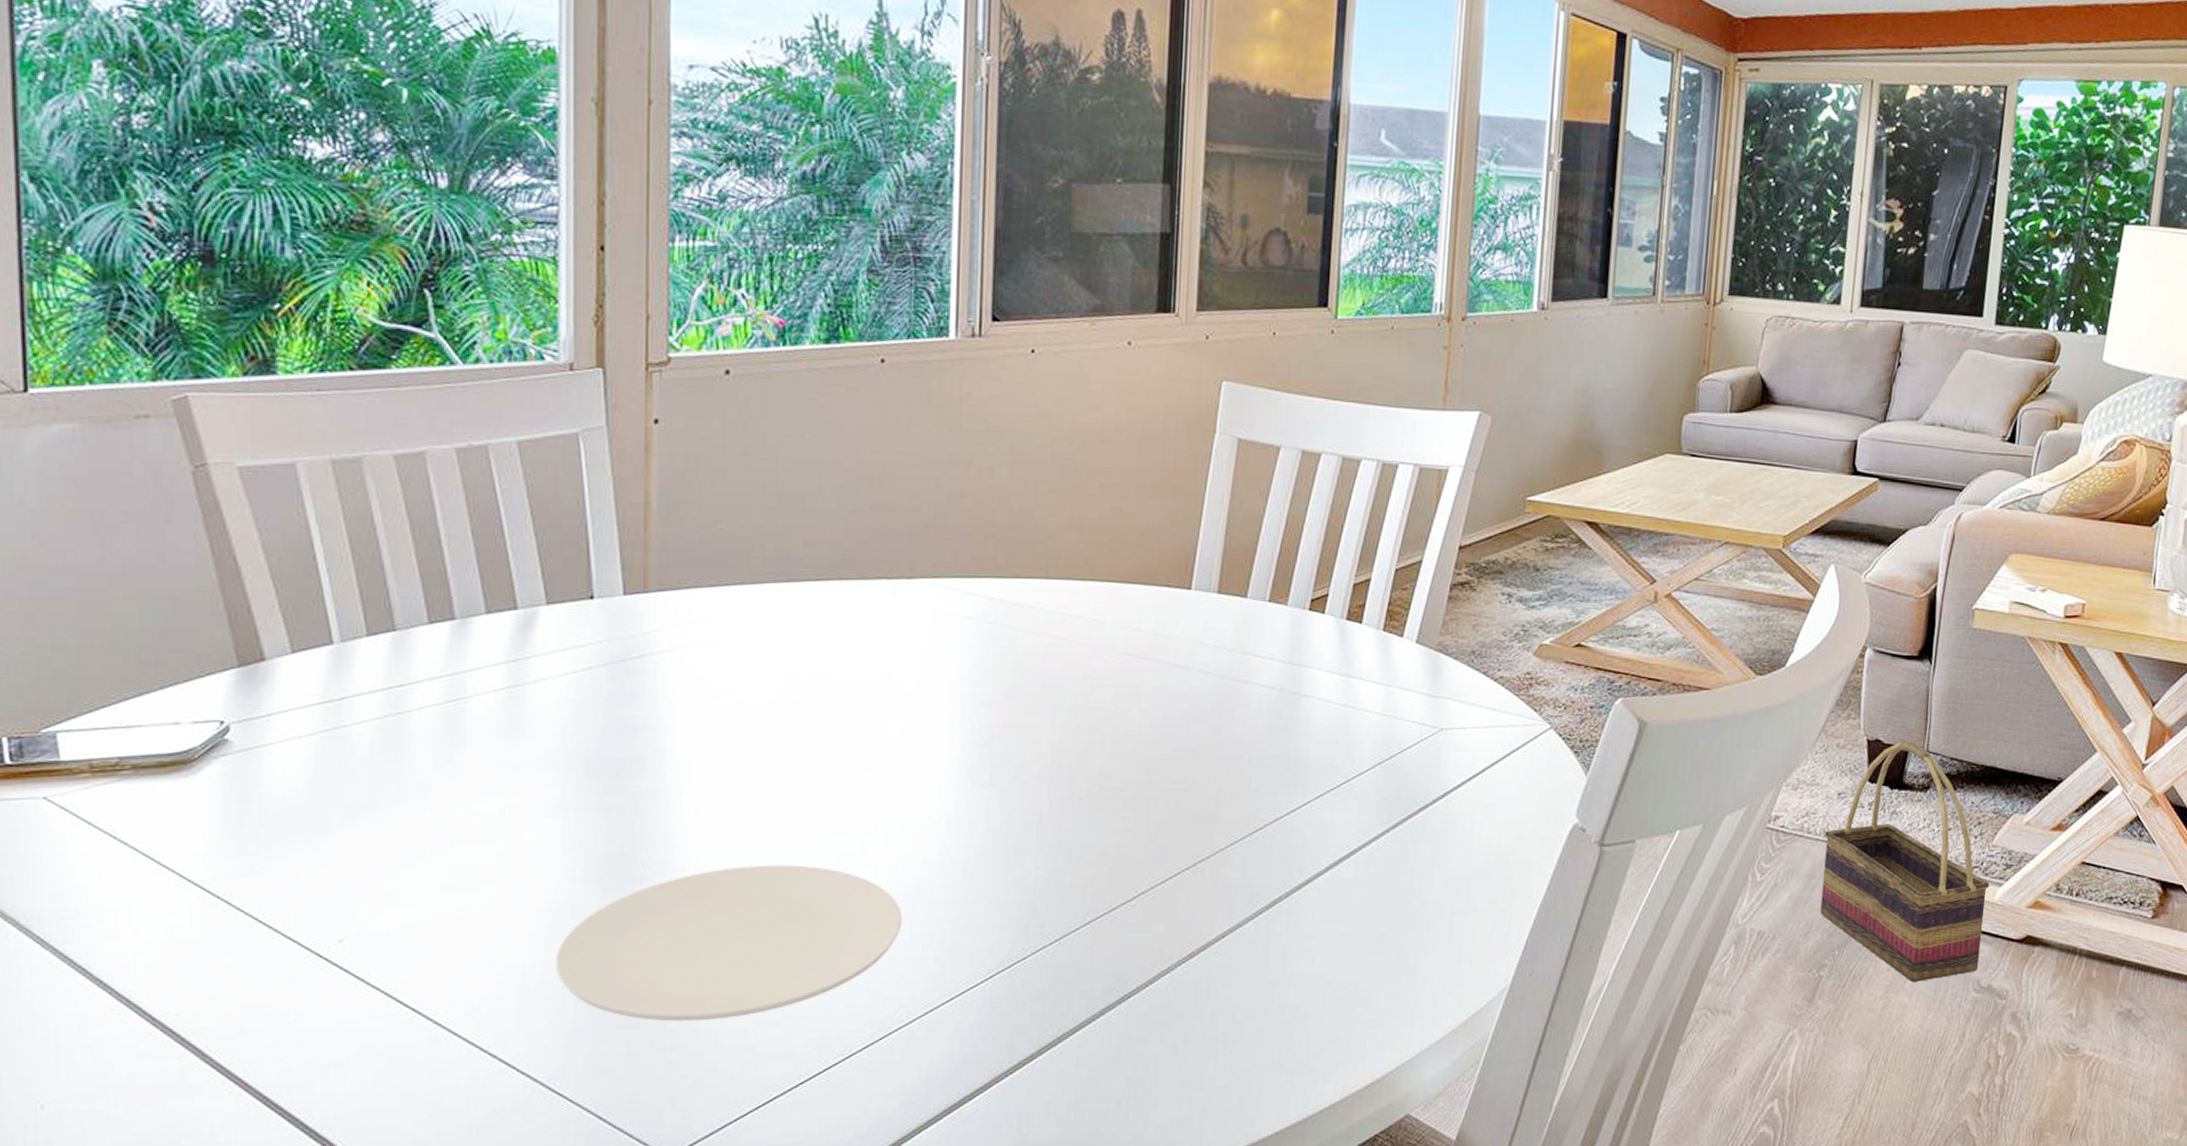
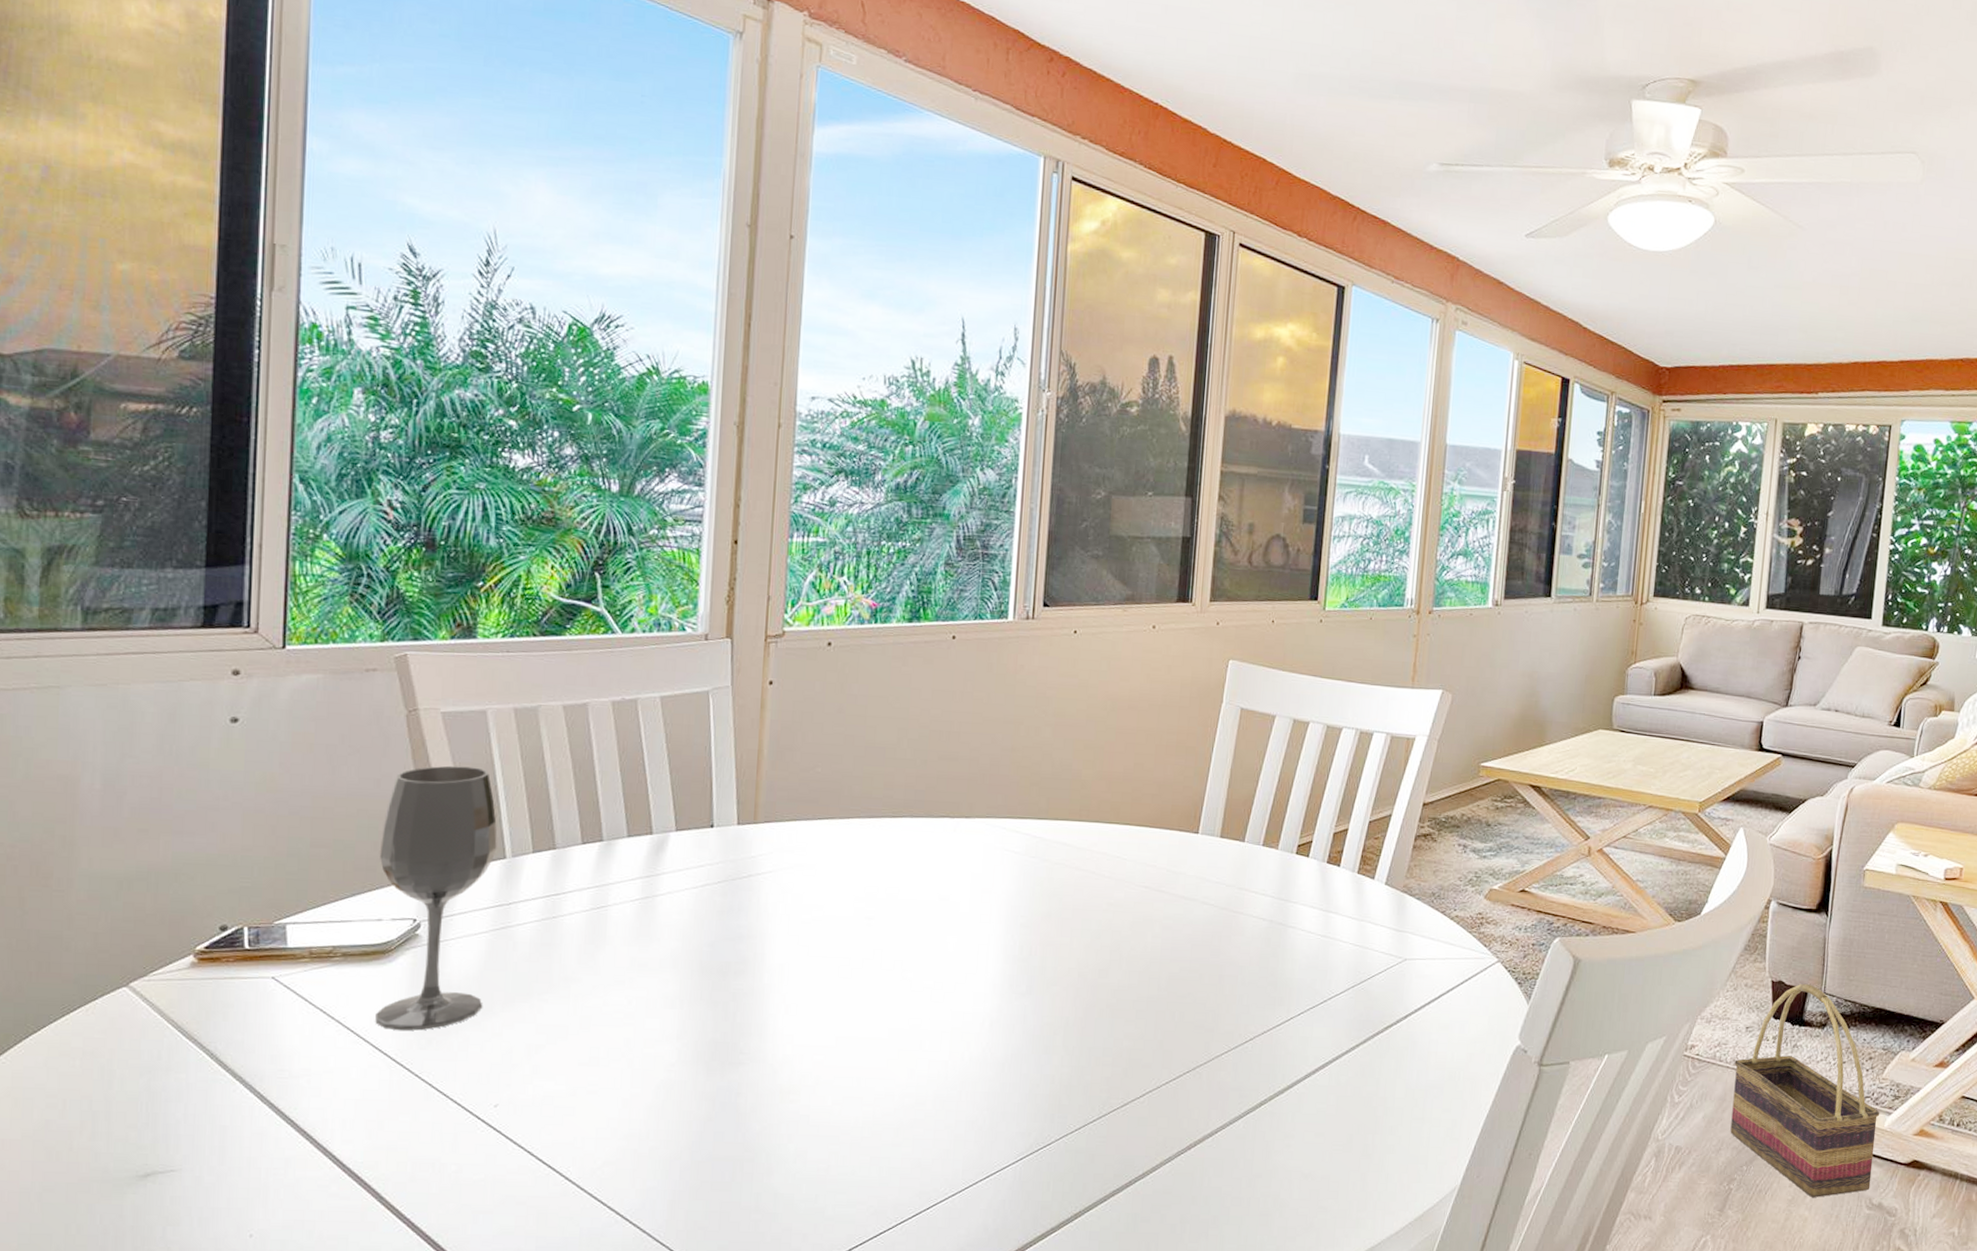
wine glass: none [169,532,321,857] -> present [375,765,497,1031]
plate: present [555,865,902,1022] -> none [665,1055,950,1187]

